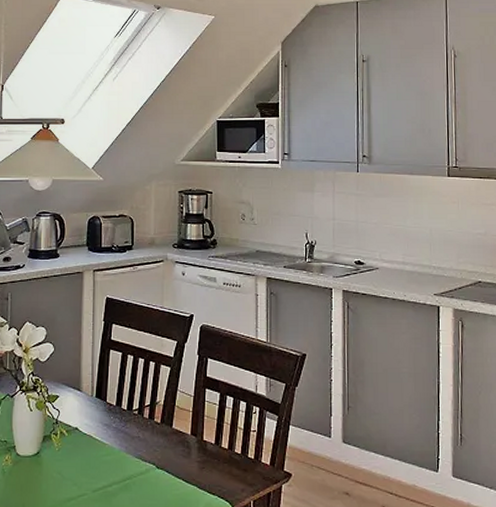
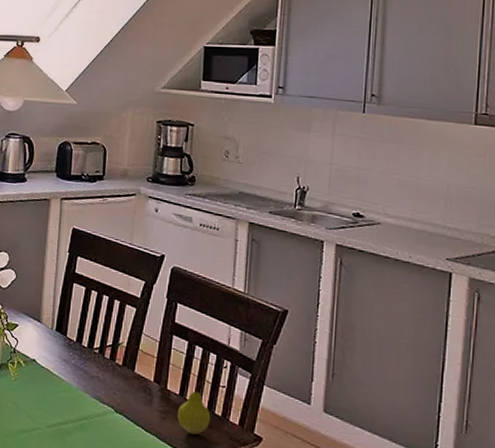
fruit: none [214,428,245,479] -> present [177,380,211,435]

